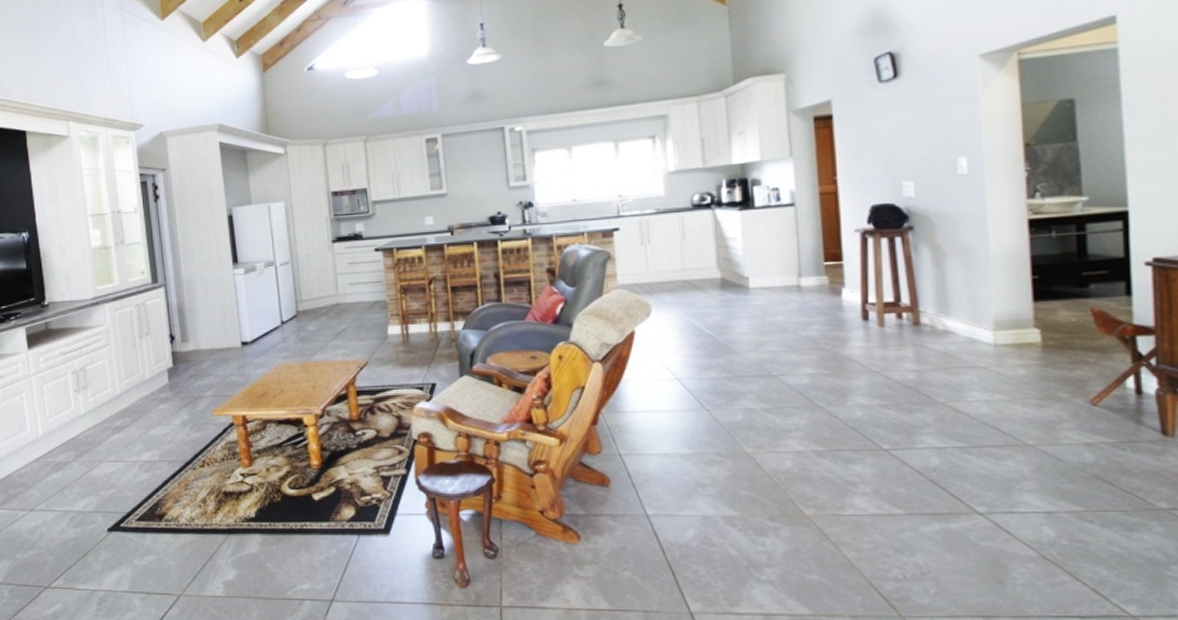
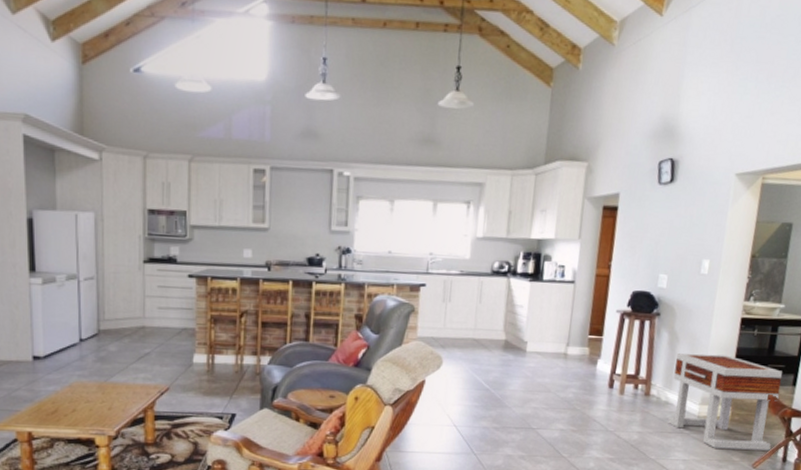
side table: none [946,266,1113,383] -> present [668,353,783,451]

